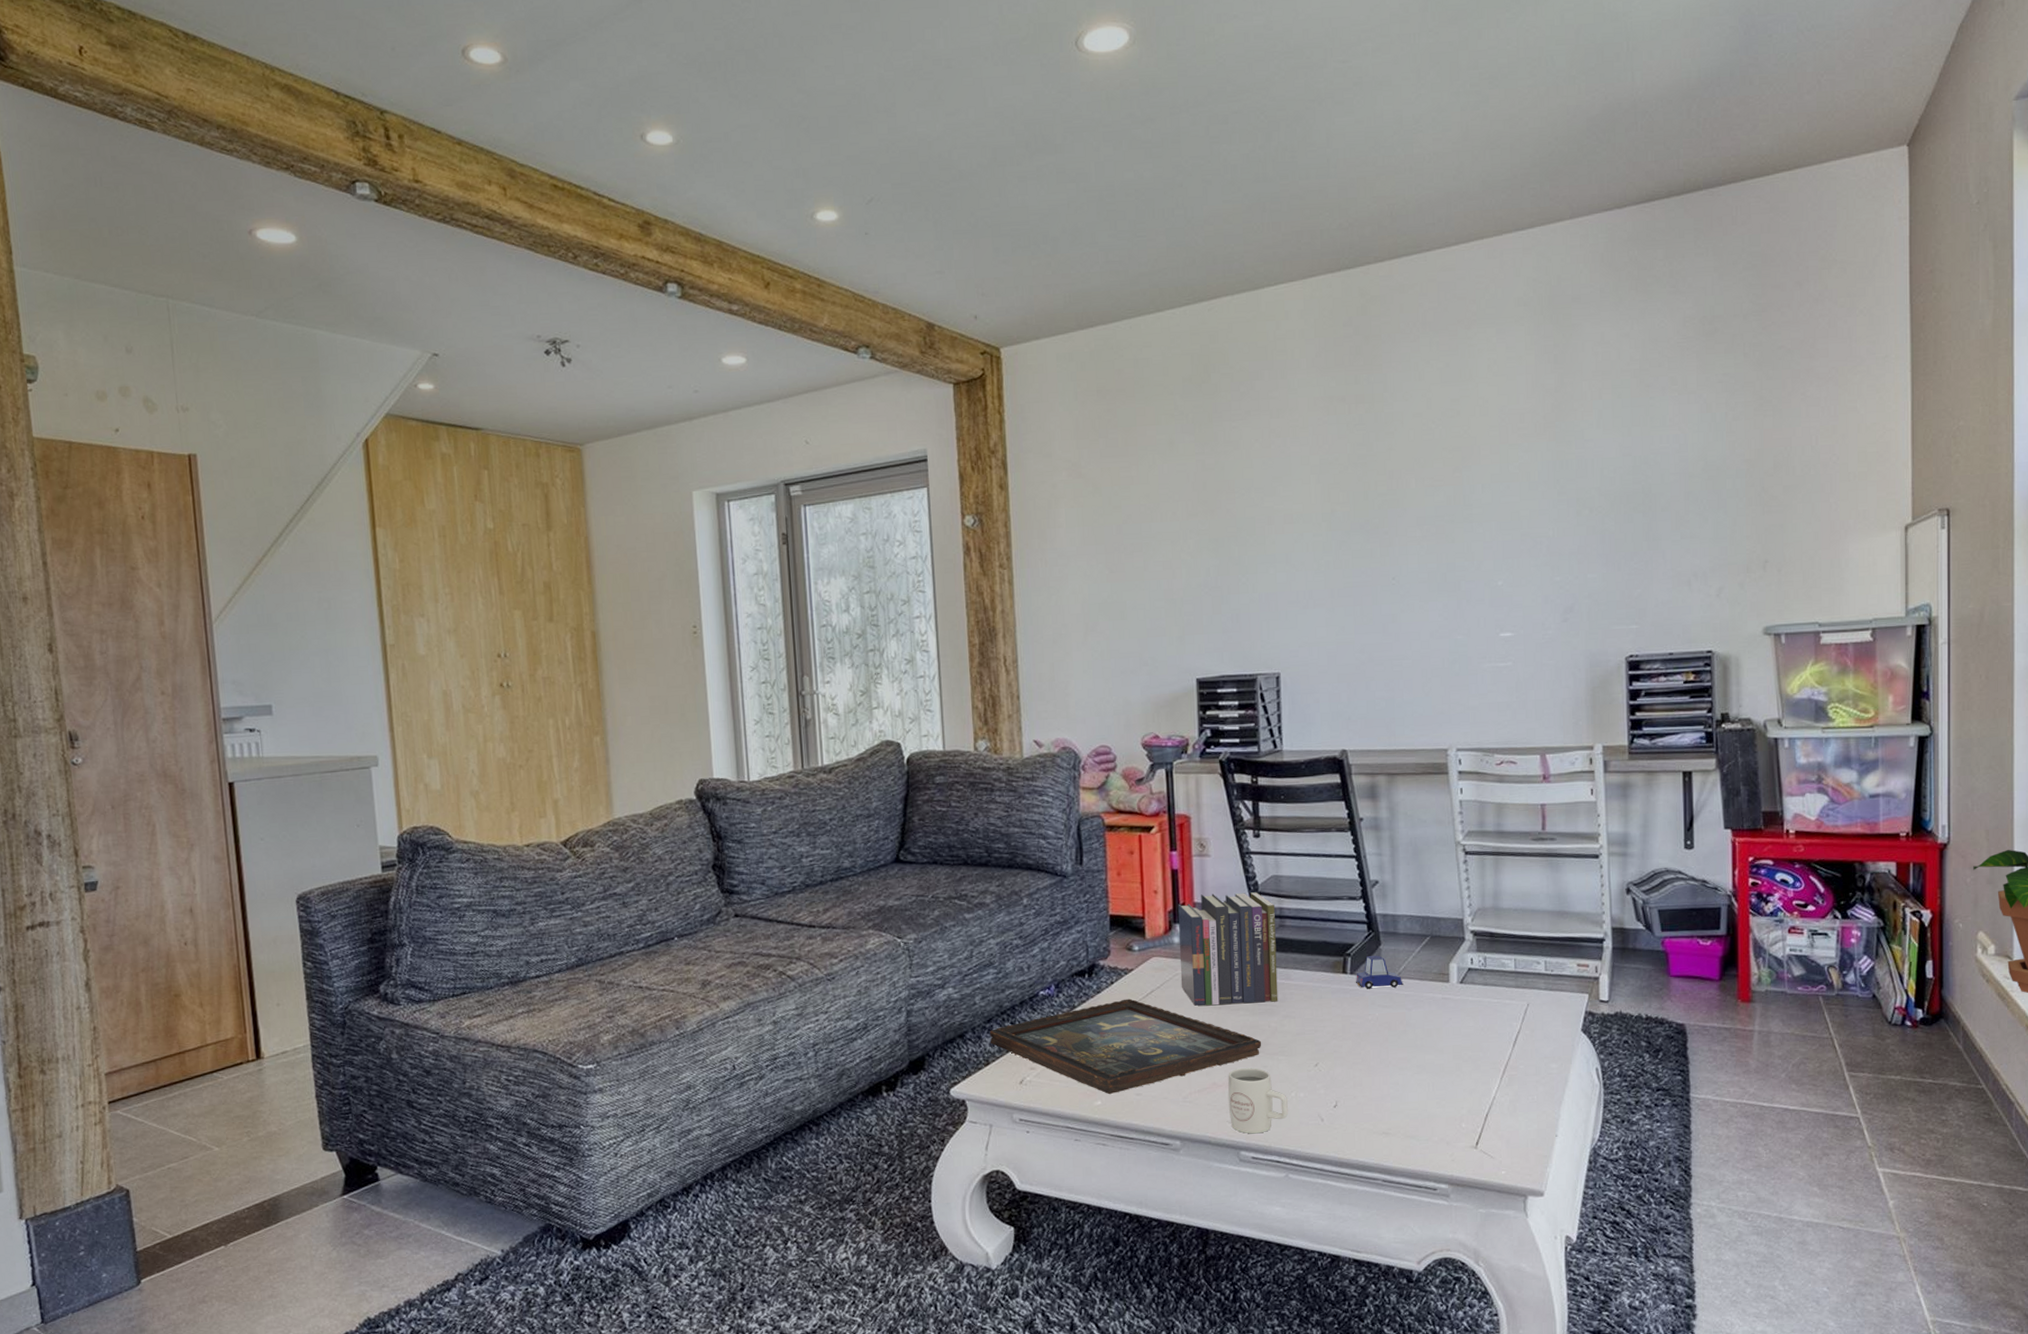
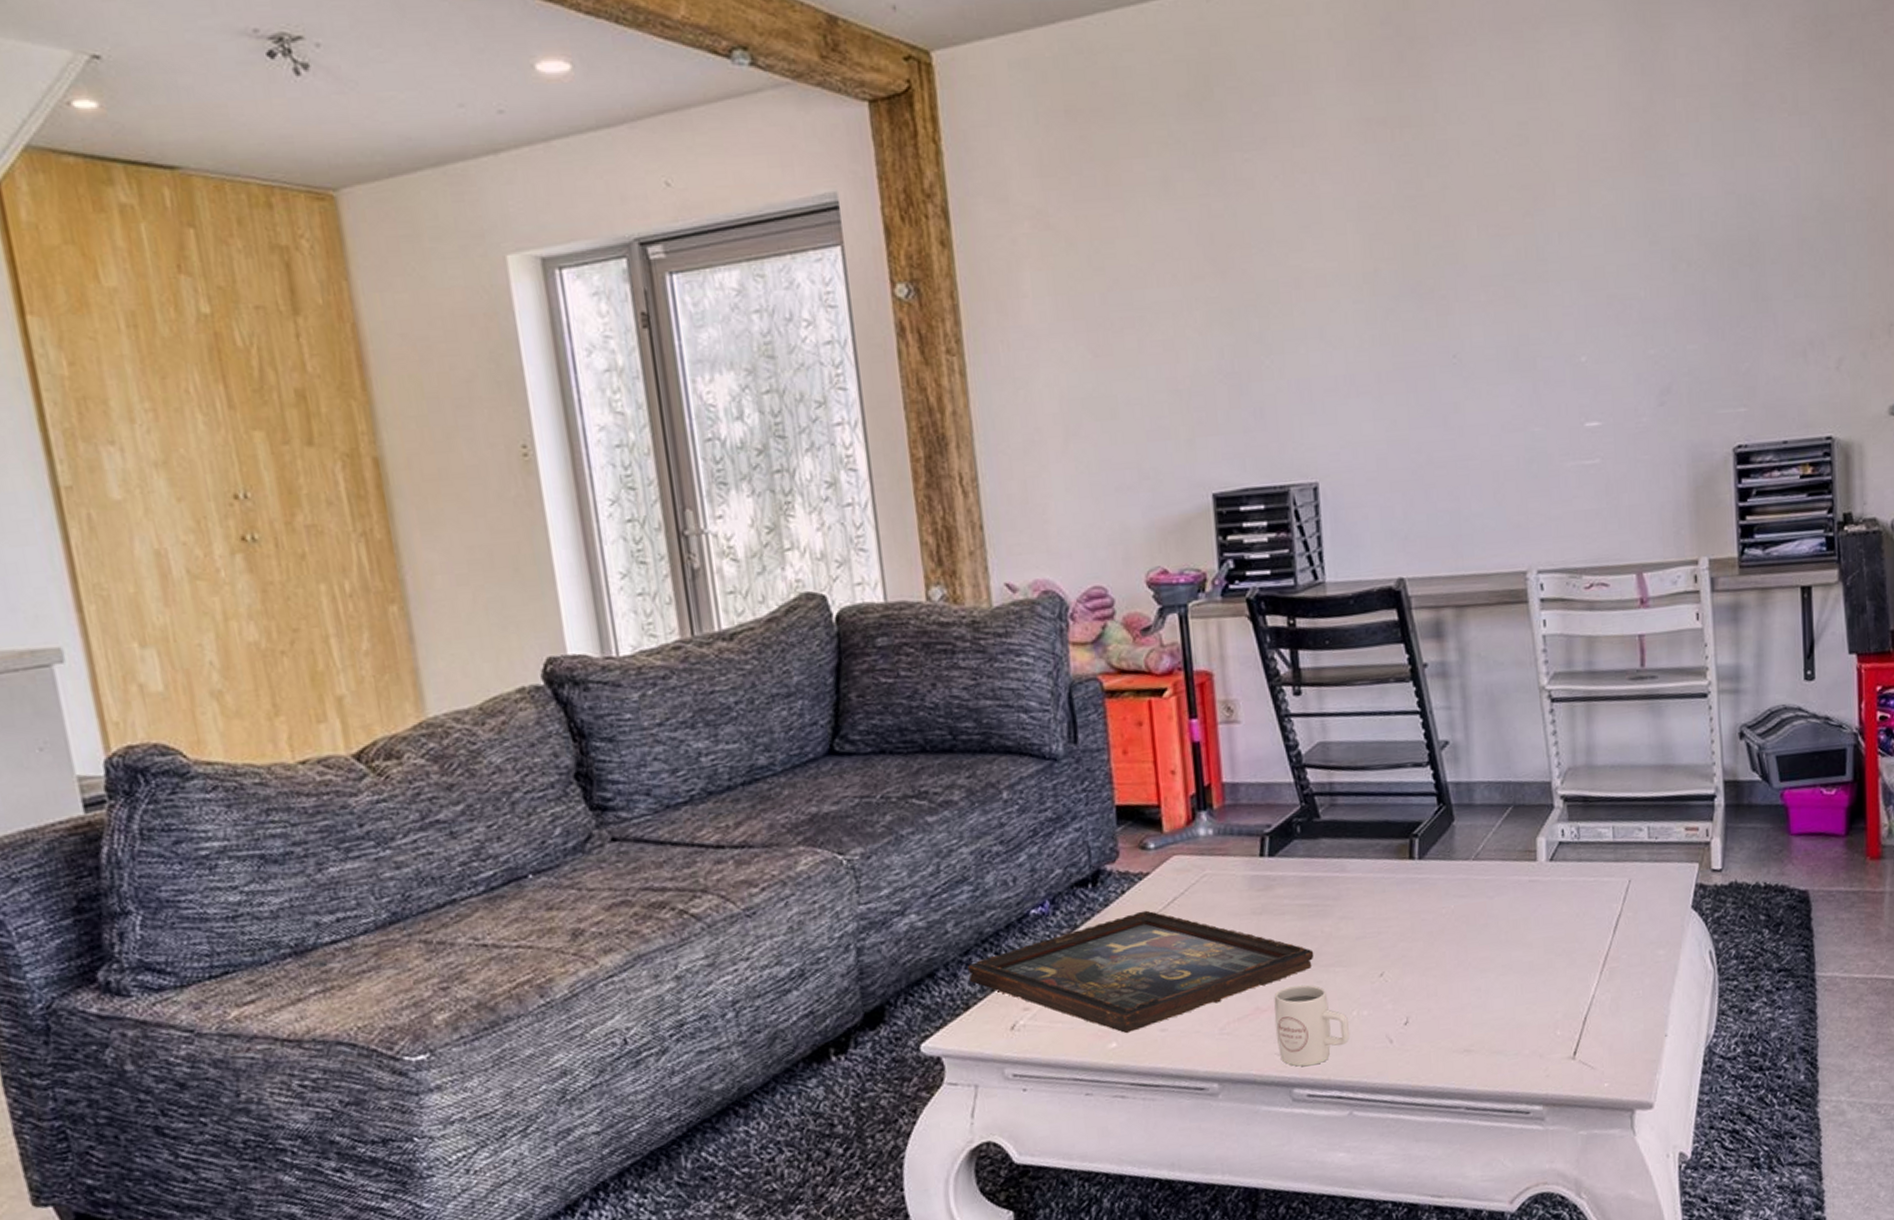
books: present [1178,892,1279,1006] -> none [1202,764,1332,913]
toy car: present [1355,955,1403,989] -> none [1424,834,1483,877]

